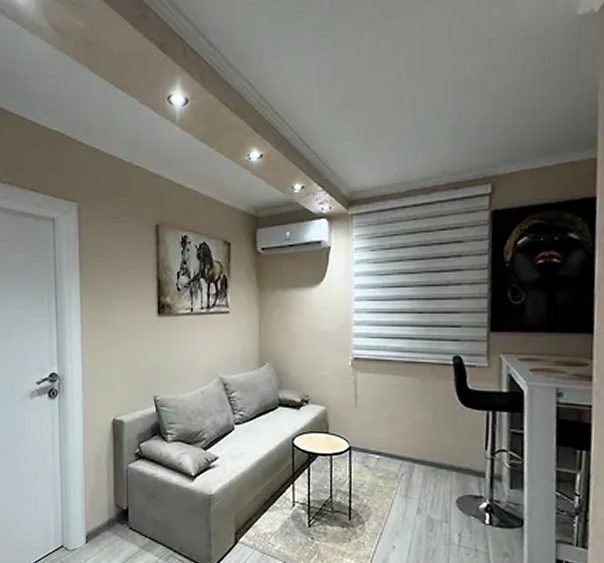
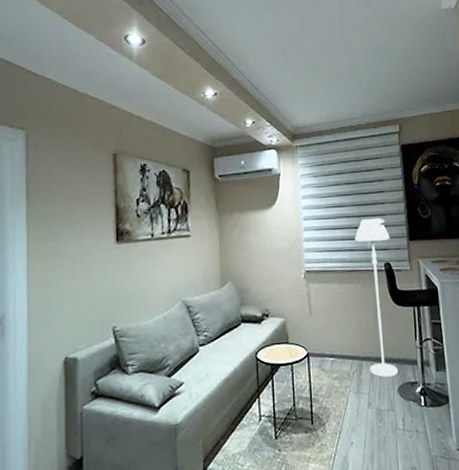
floor lamp: none [417,301,464,486] -> present [355,217,398,378]

